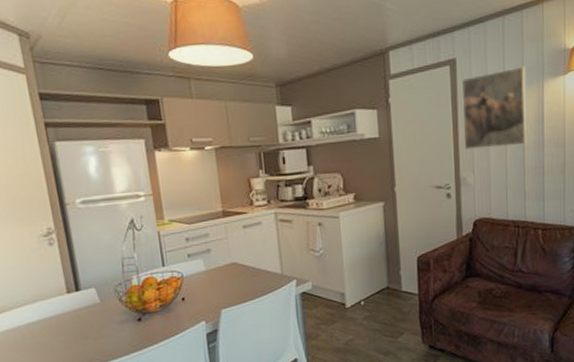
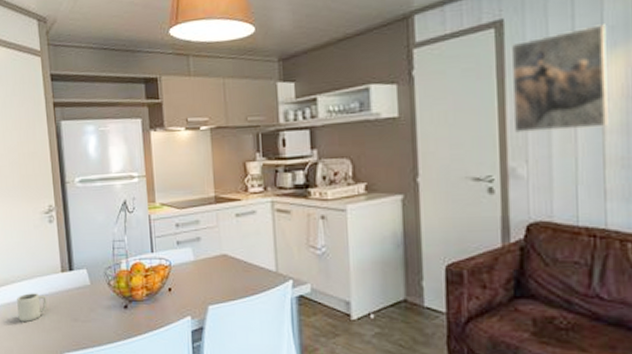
cup: none [17,317,54,347] -> present [17,293,47,322]

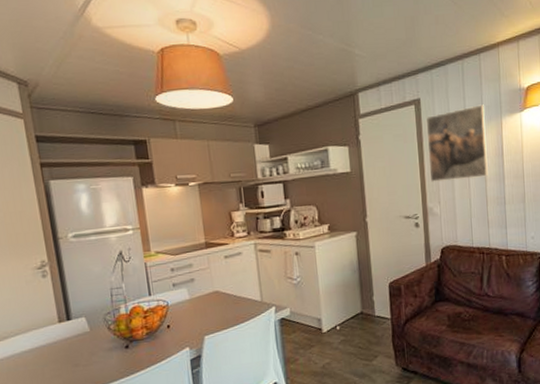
cup: present [17,293,47,322] -> none [11,345,45,375]

